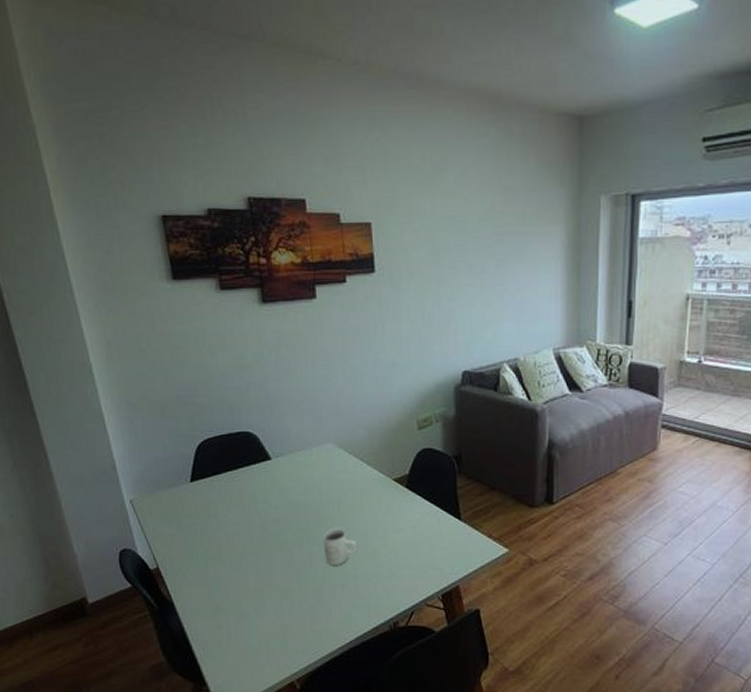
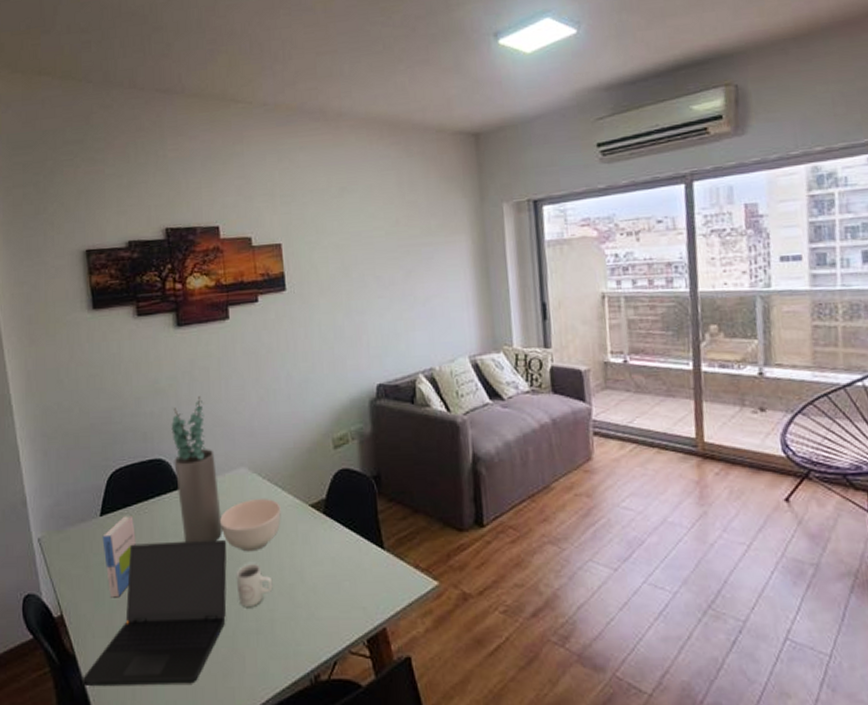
laptop: none [180,507,315,627] -> present [82,539,227,686]
book: none [193,482,228,554] -> present [102,515,137,598]
vase: none [258,374,310,509] -> present [171,396,222,543]
bowl: none [306,472,366,519] -> present [219,499,281,552]

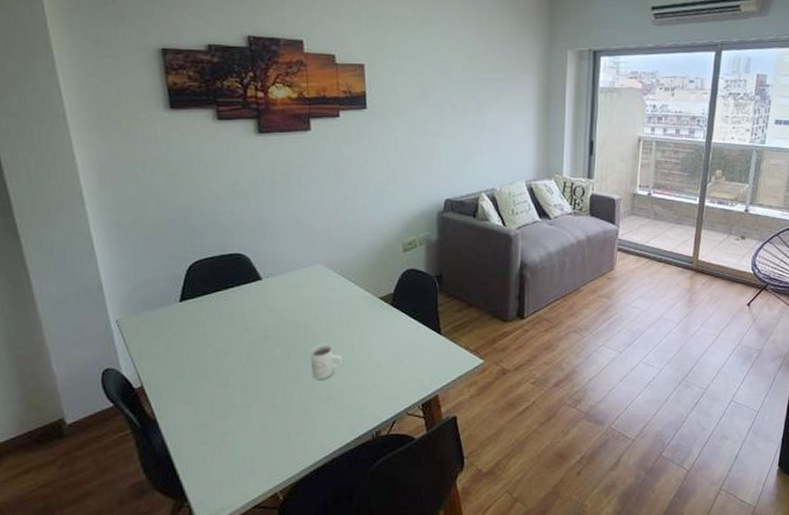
laptop: present [82,539,227,686] -> none [163,324,303,444]
book: present [102,515,137,598] -> none [182,302,217,372]
vase: present [171,396,222,543] -> none [251,199,298,327]
bowl: present [219,499,281,552] -> none [296,291,353,335]

